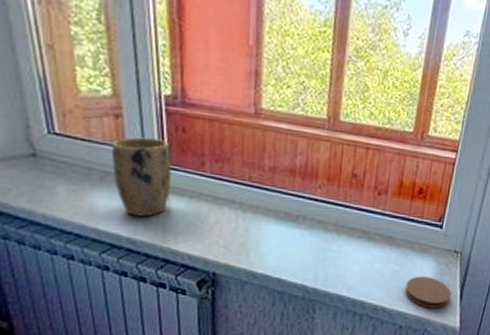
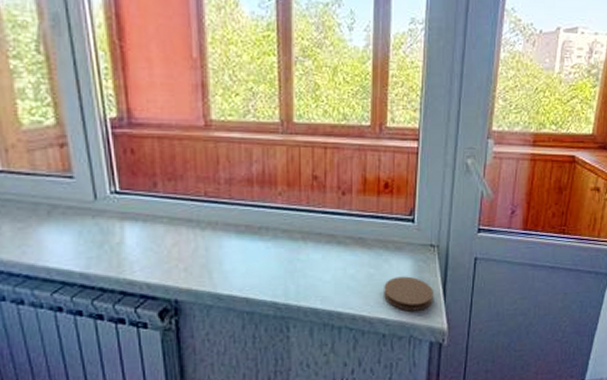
plant pot: present [112,137,171,217] -> none [59,164,123,249]

